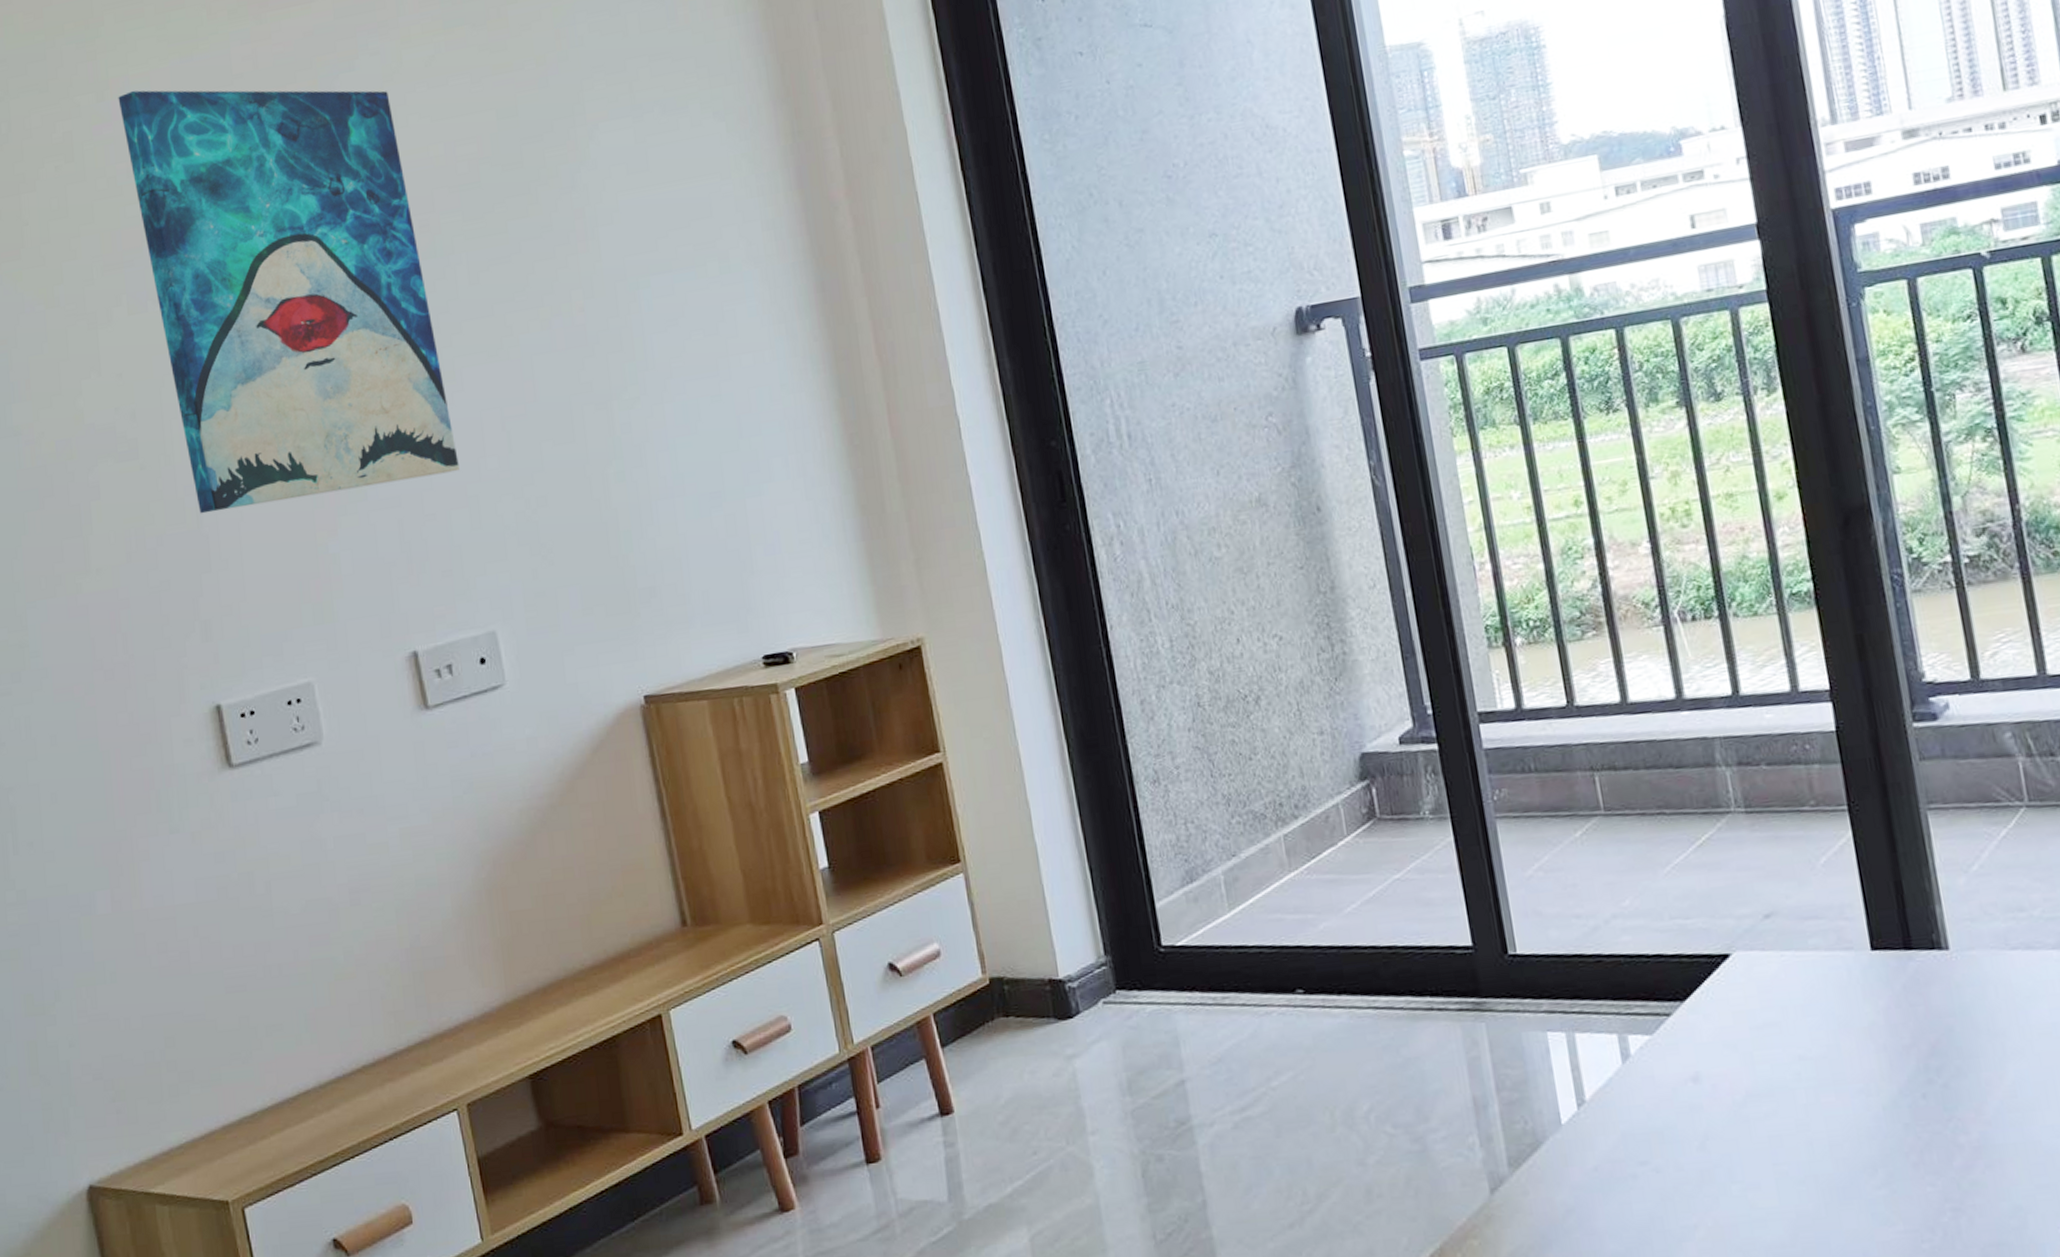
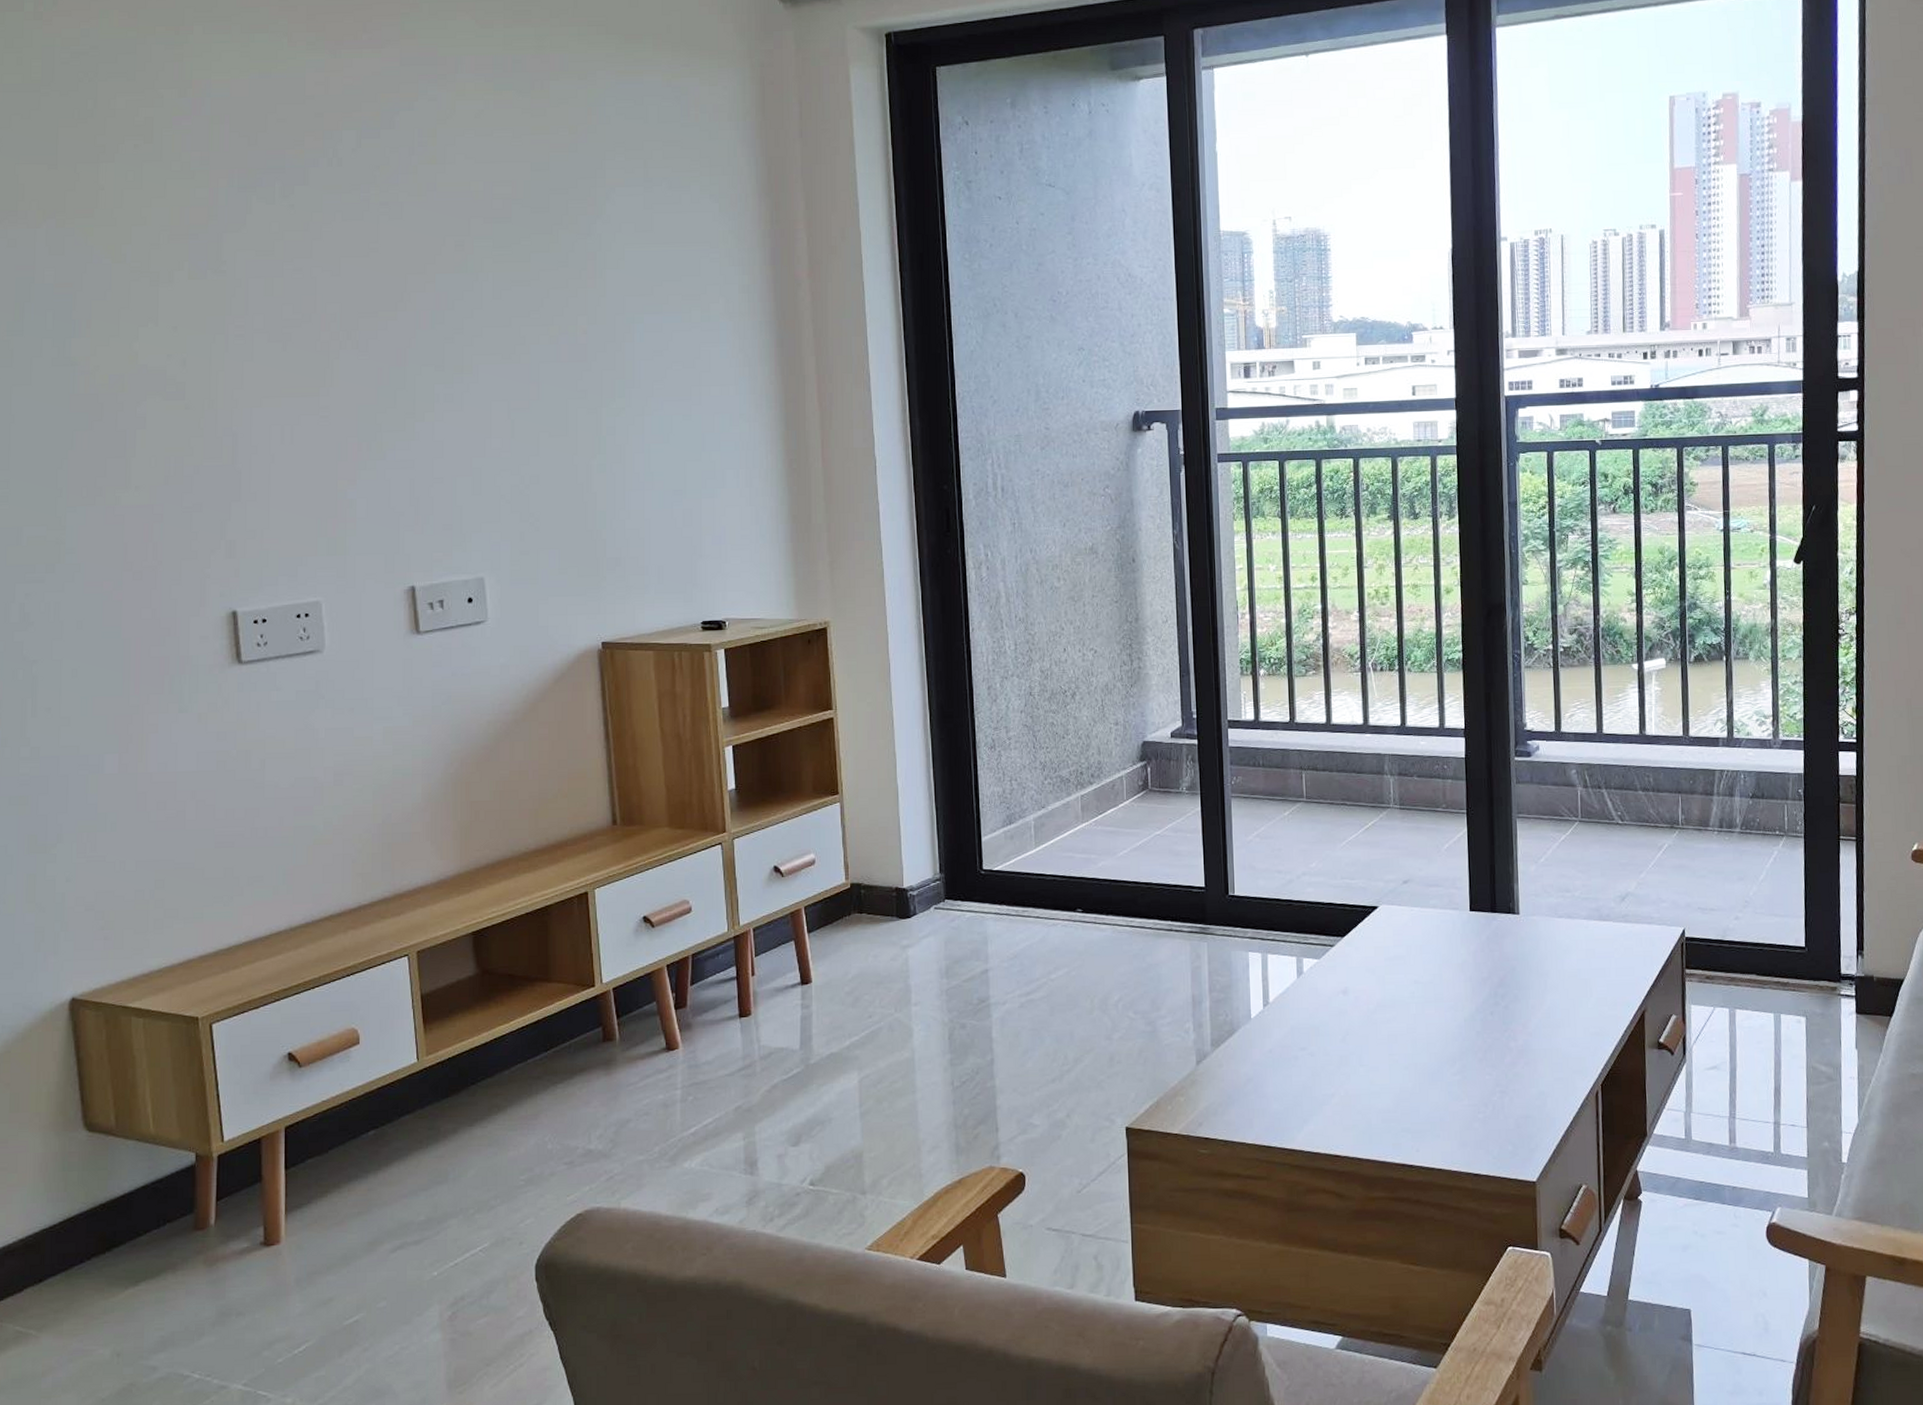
wall art: present [118,90,459,514] -> none [199,93,468,453]

